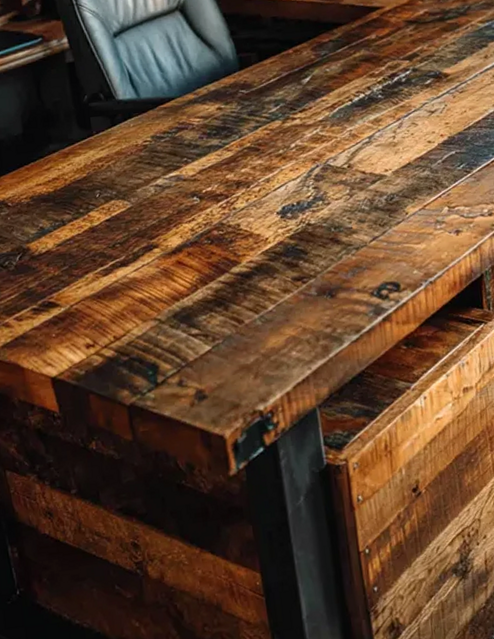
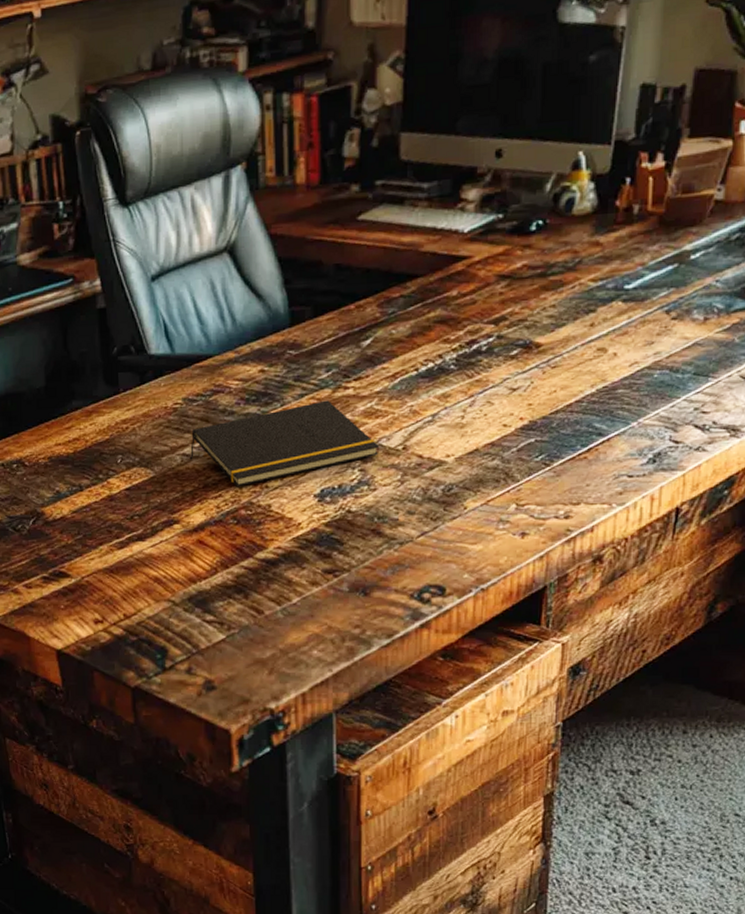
notepad: none [163,130,328,210] -> present [190,400,380,486]

